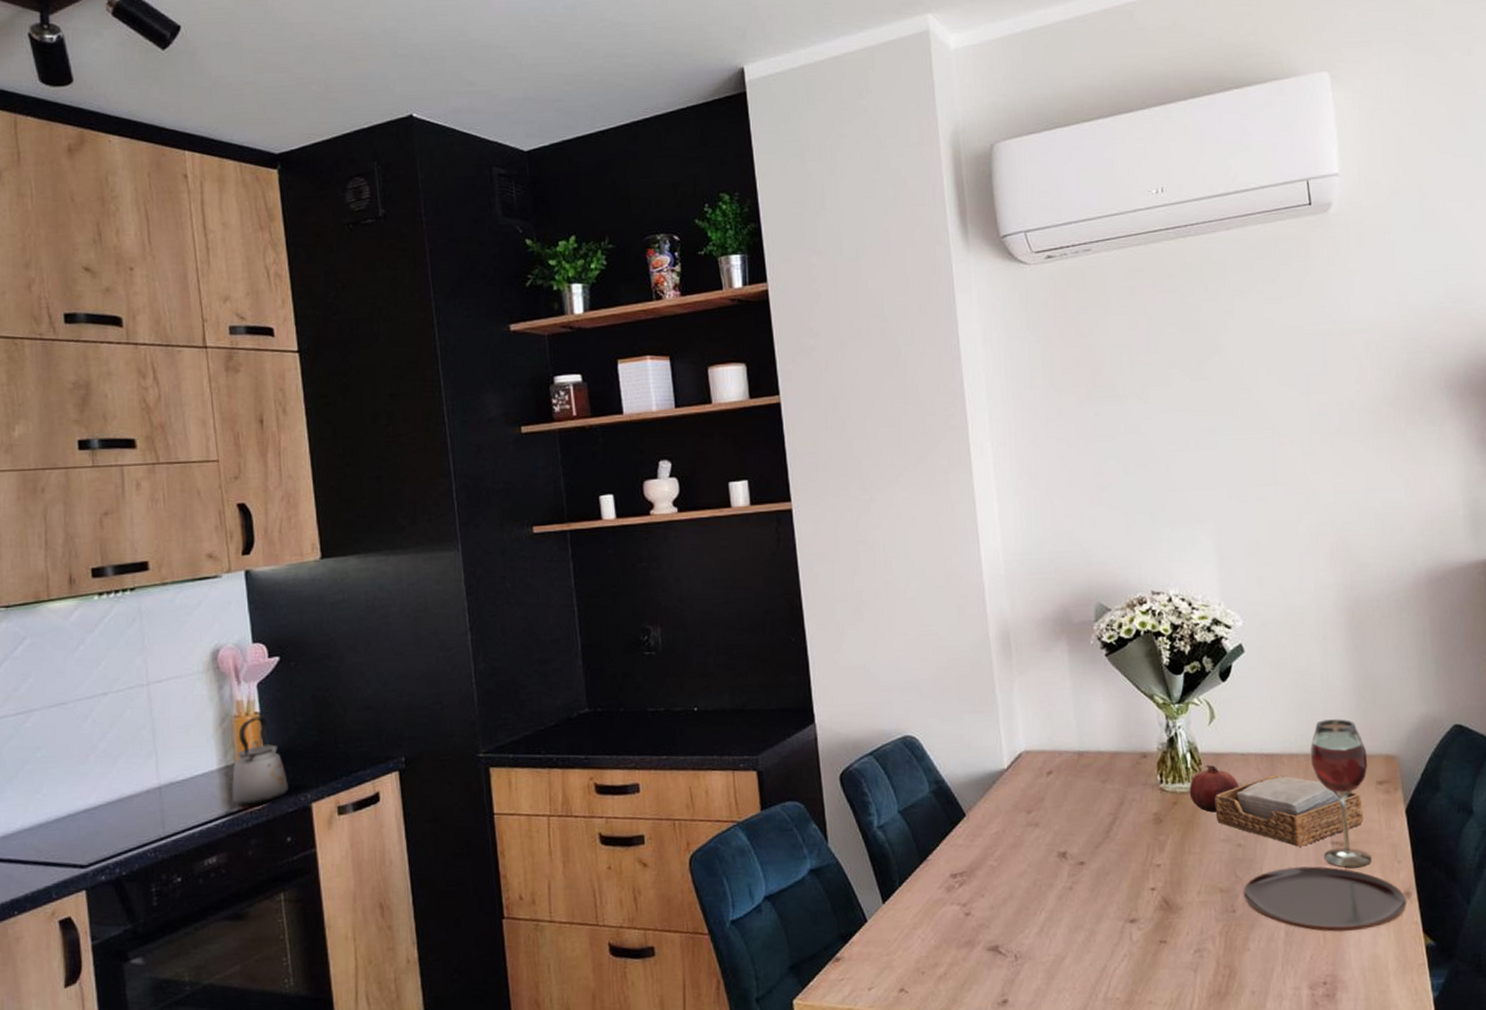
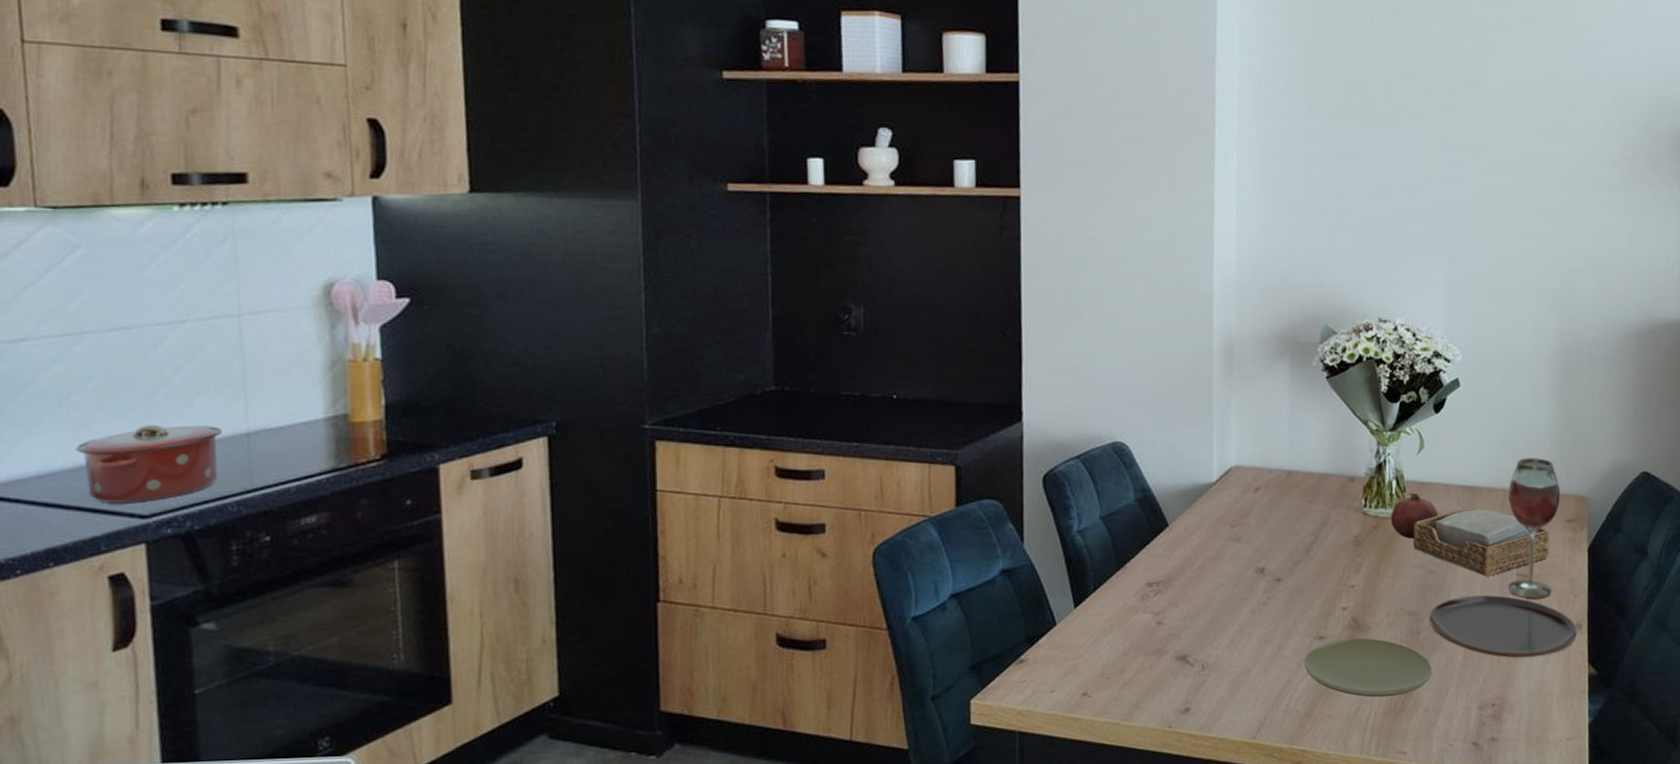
casserole: none [30,783,140,857] -> present [75,425,222,504]
kettle: present [231,716,289,807] -> none [340,363,412,463]
plate: none [1118,918,1254,981] -> present [1304,638,1433,698]

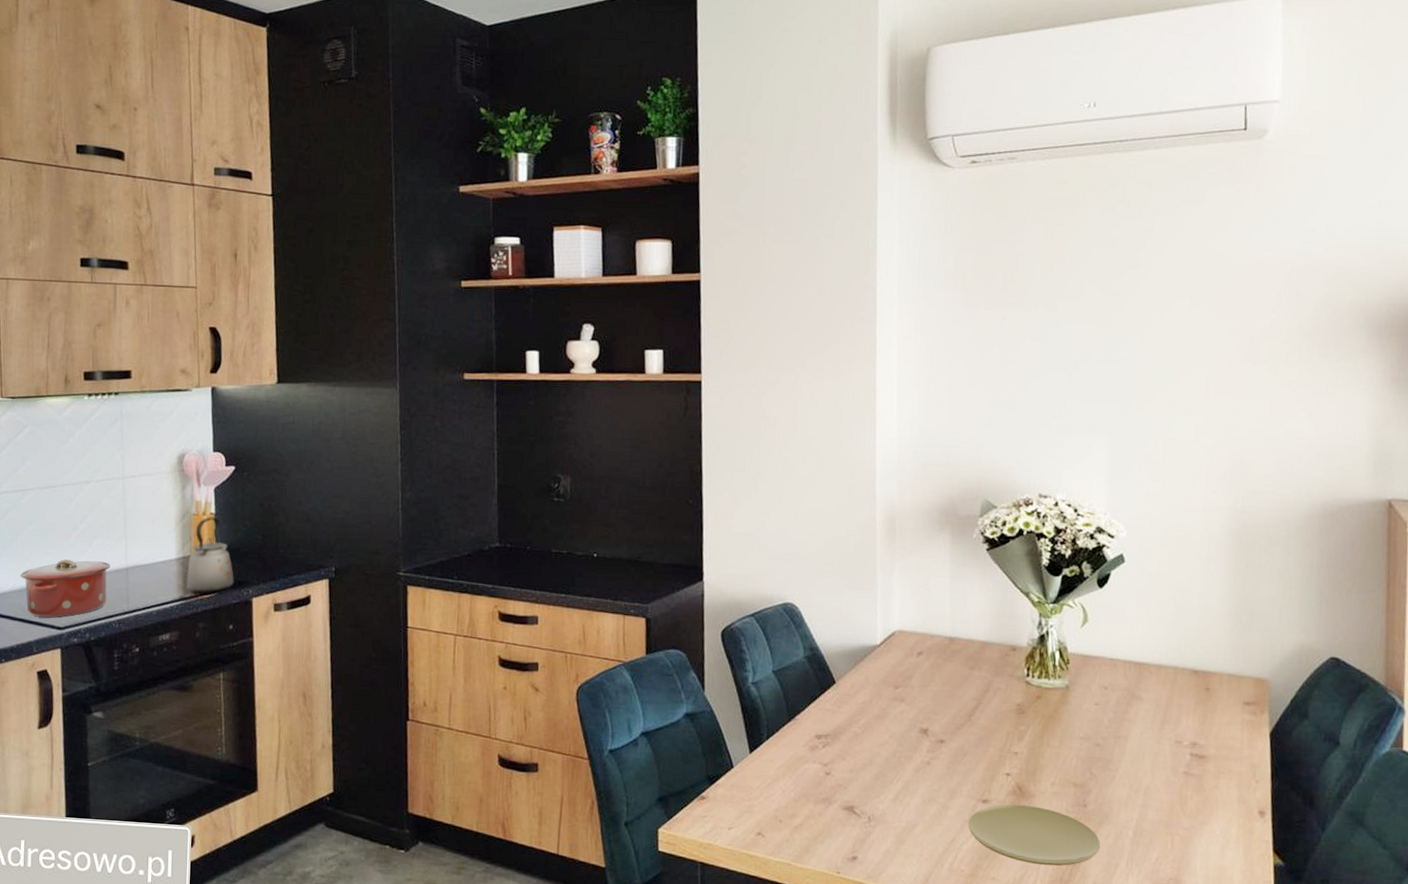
kettle: none [340,363,412,463] -> present [186,517,234,595]
fruit: present [1390,492,1439,539] -> none [1054,665,1105,711]
napkin holder: present [1412,507,1550,576] -> none [1077,683,1227,754]
plate: present [1429,594,1578,658] -> none [1096,771,1261,841]
wineglass: present [1508,458,1561,598] -> none [1179,636,1237,781]

